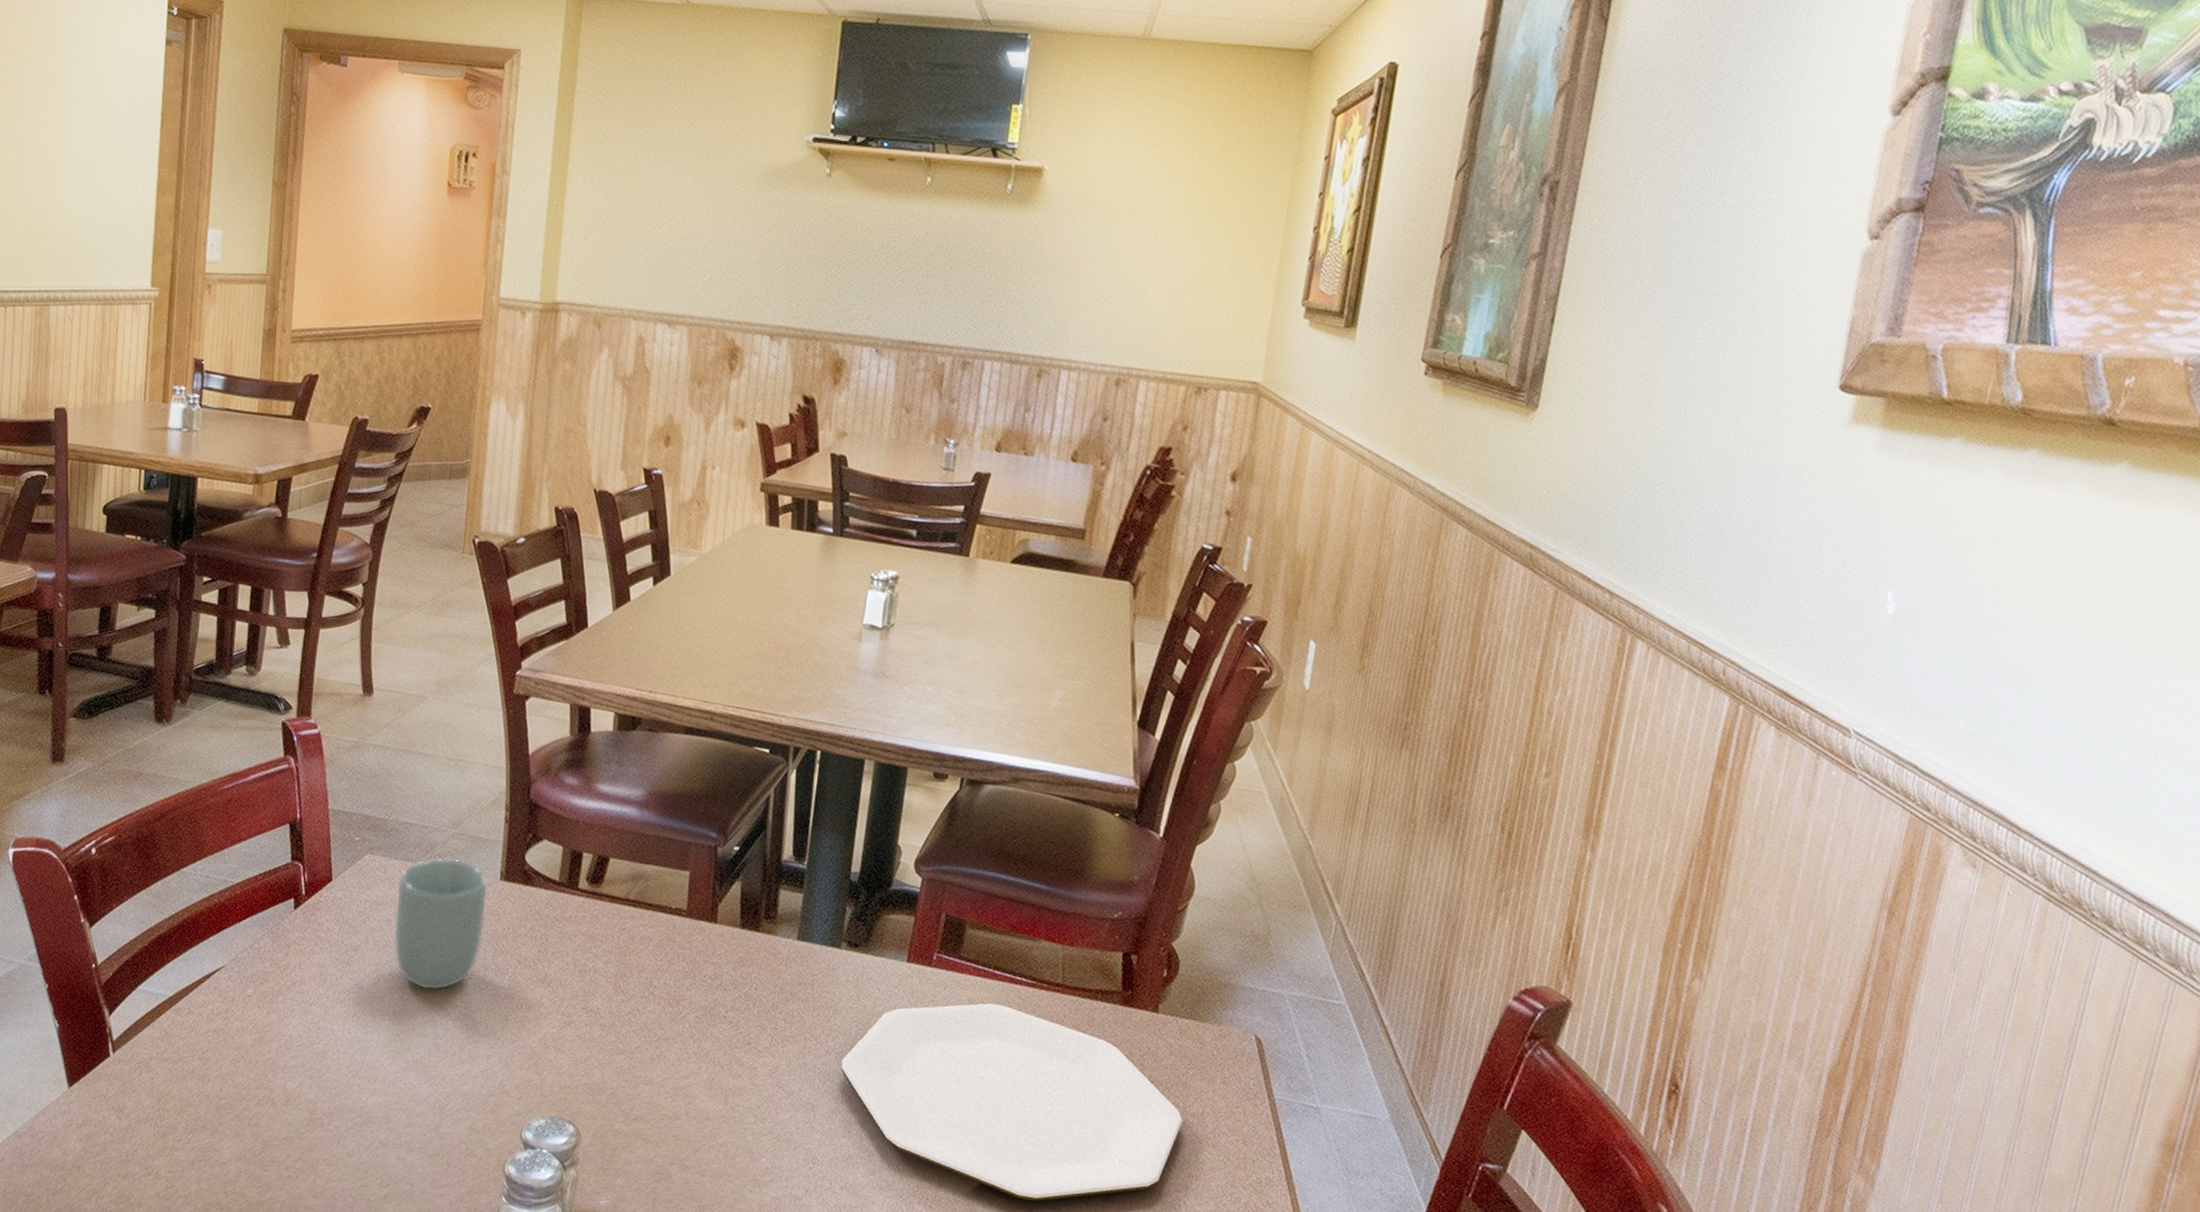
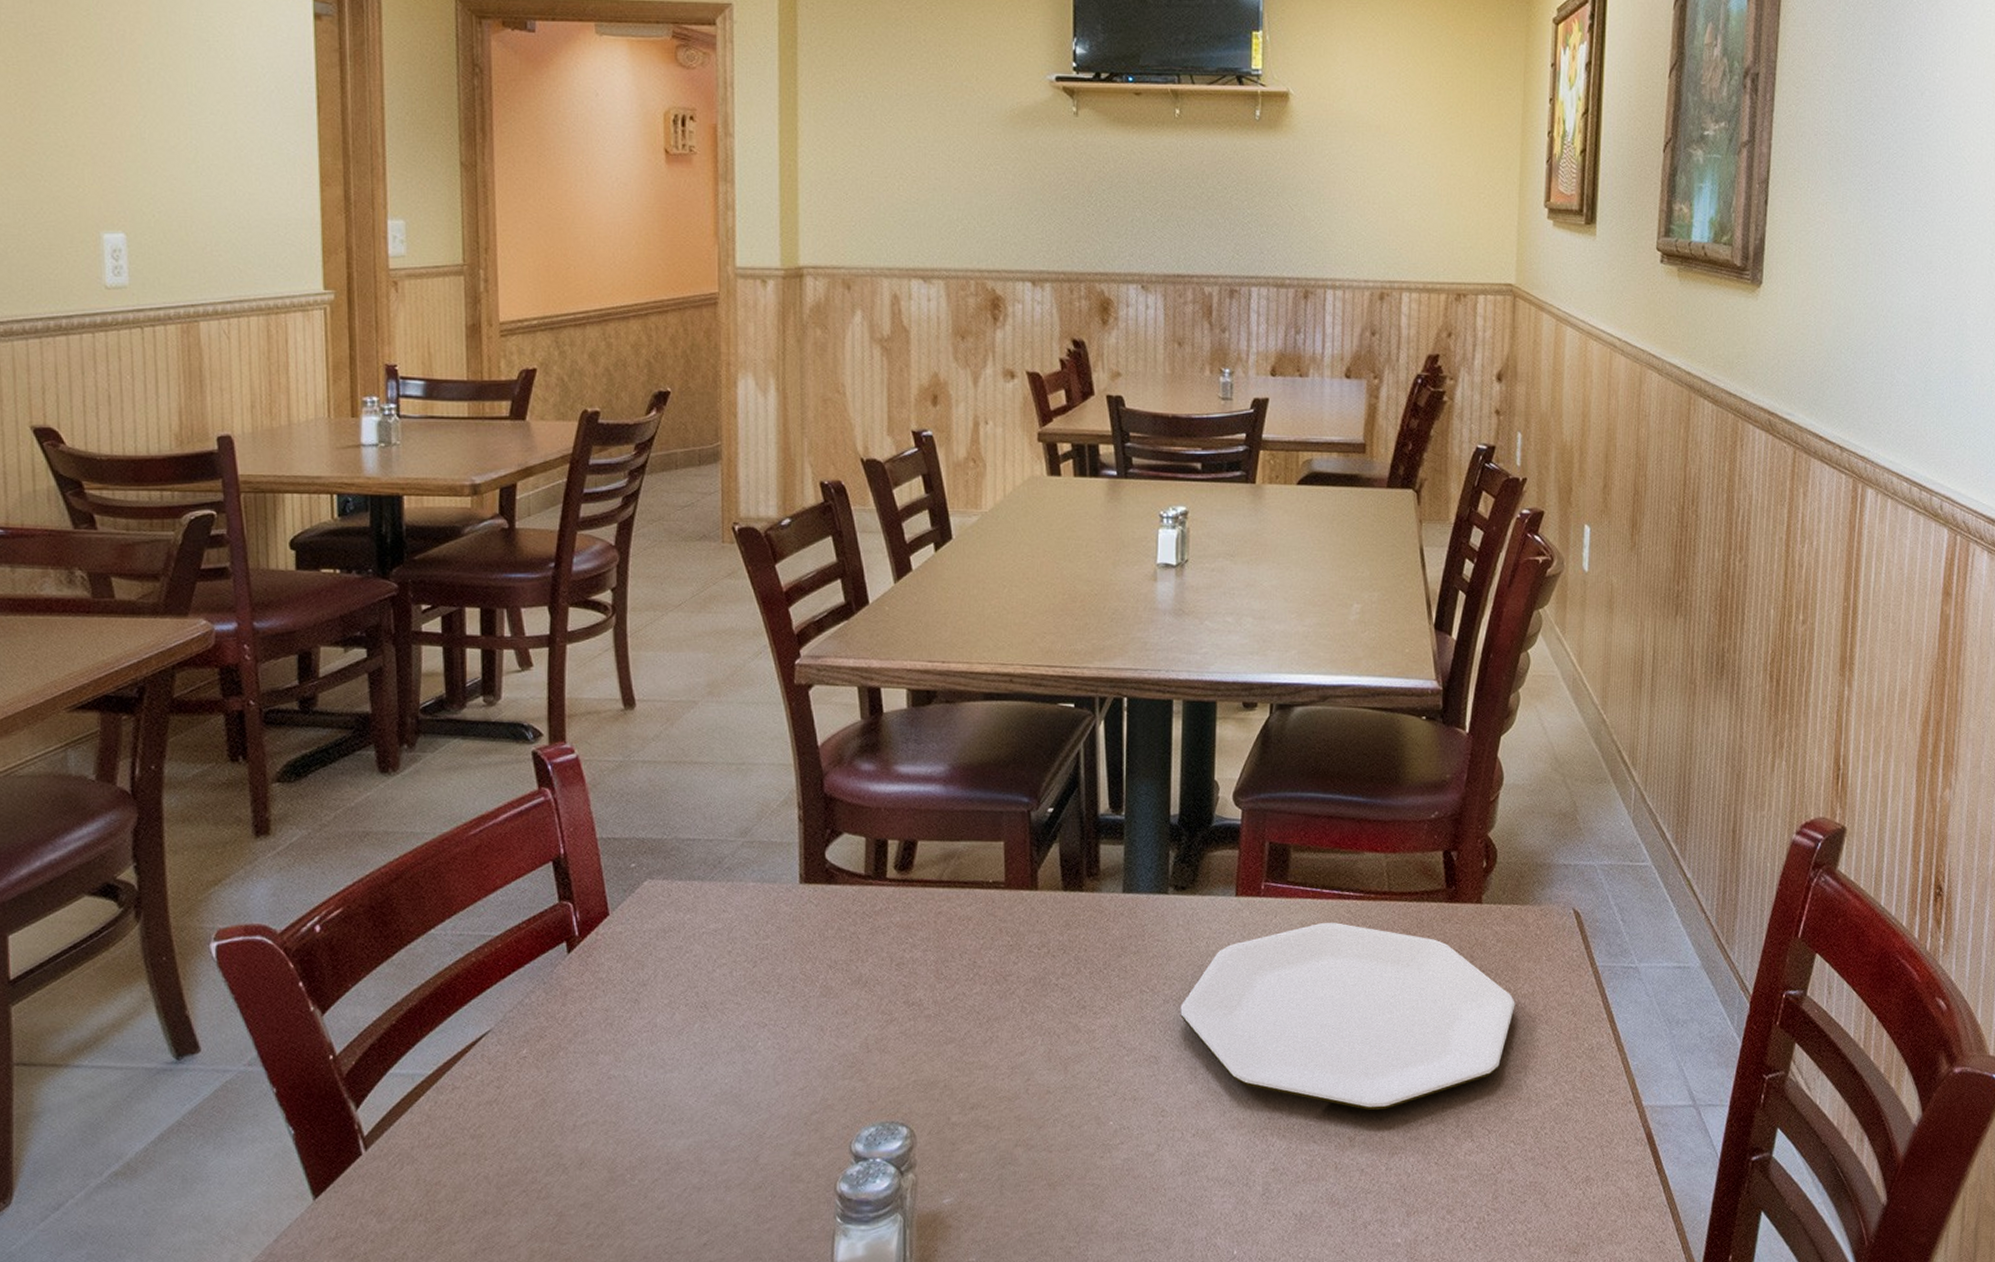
cup: present [394,858,488,990] -> none [685,870,787,1013]

